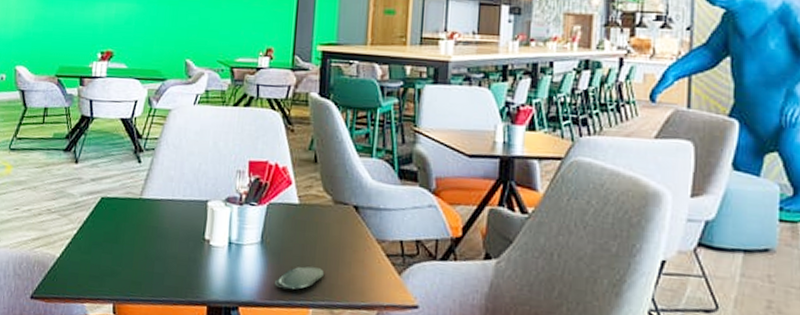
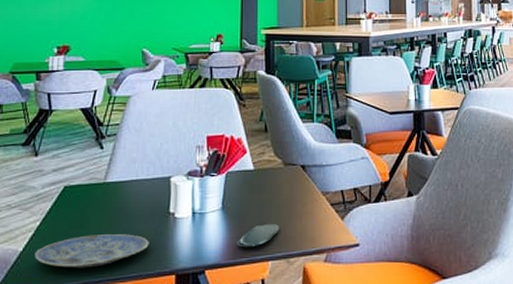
plate: none [70,250,182,285] -> present [34,234,149,268]

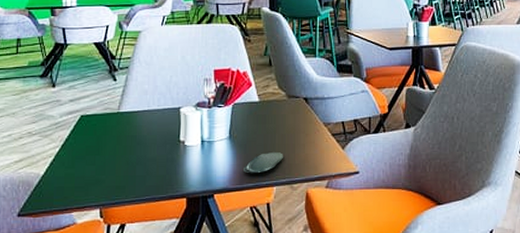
plate: present [34,234,149,268] -> none [55,160,161,191]

